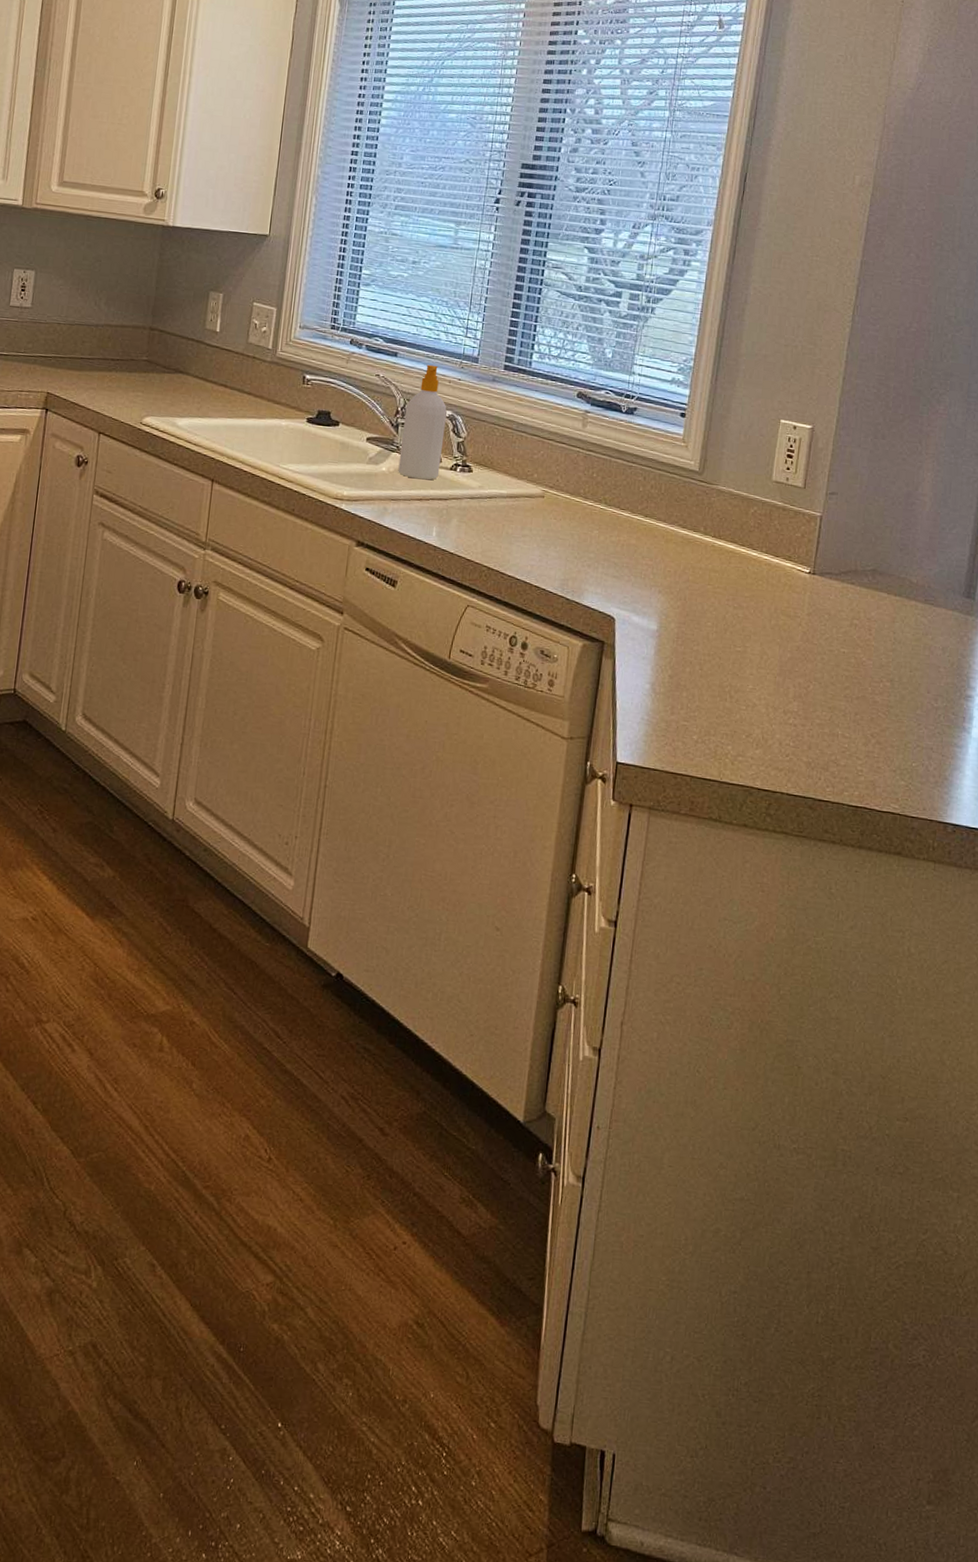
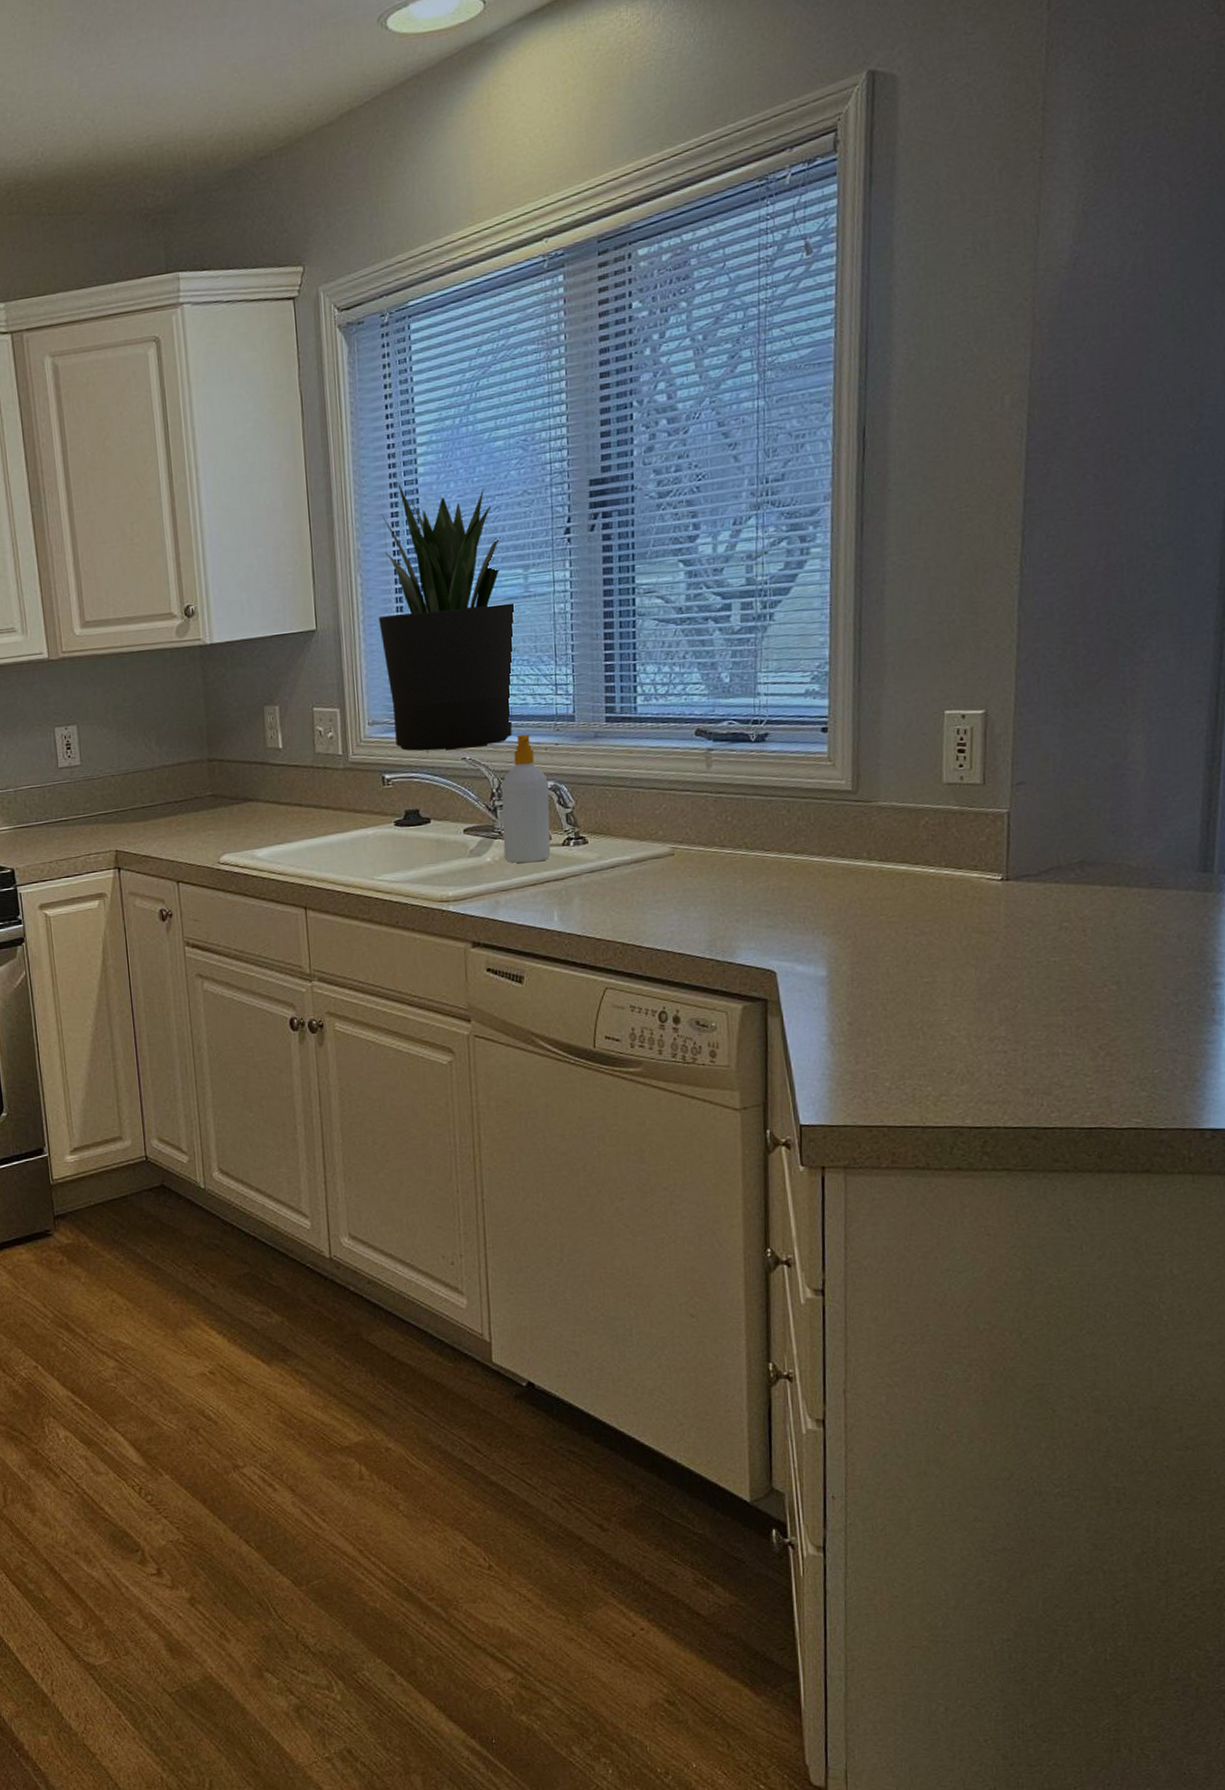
planter: none [321,127,442,369] -> present [379,482,515,752]

